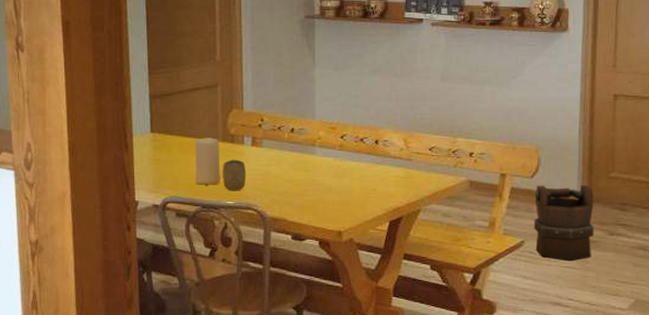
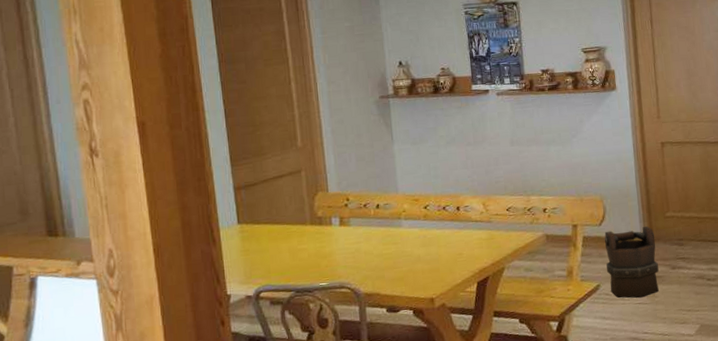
candle: present [196,138,221,185] -> none [284,222,312,270]
cup: present [222,159,247,191] -> none [312,240,338,273]

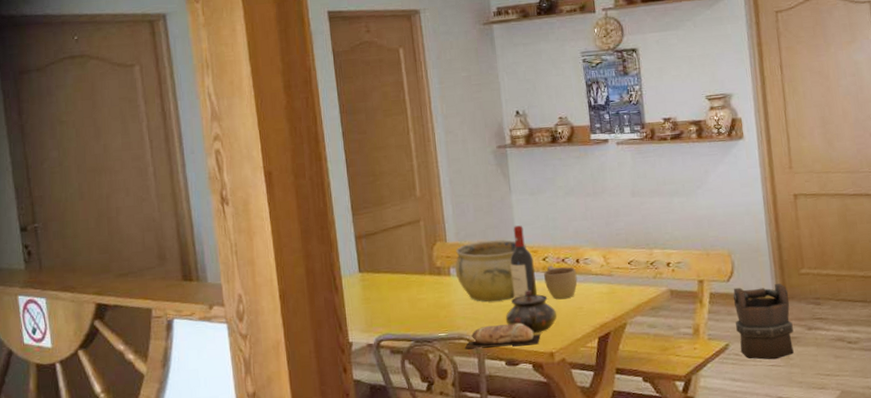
ceramic bowl: none [336,189,408,250] -> present [455,239,526,302]
bread loaf: none [345,270,422,297] -> present [464,322,541,349]
teapot: none [386,237,438,280] -> present [505,289,558,333]
wine bottle: none [392,174,419,247] -> present [510,225,538,299]
cup: none [425,213,458,247] -> present [544,265,578,300]

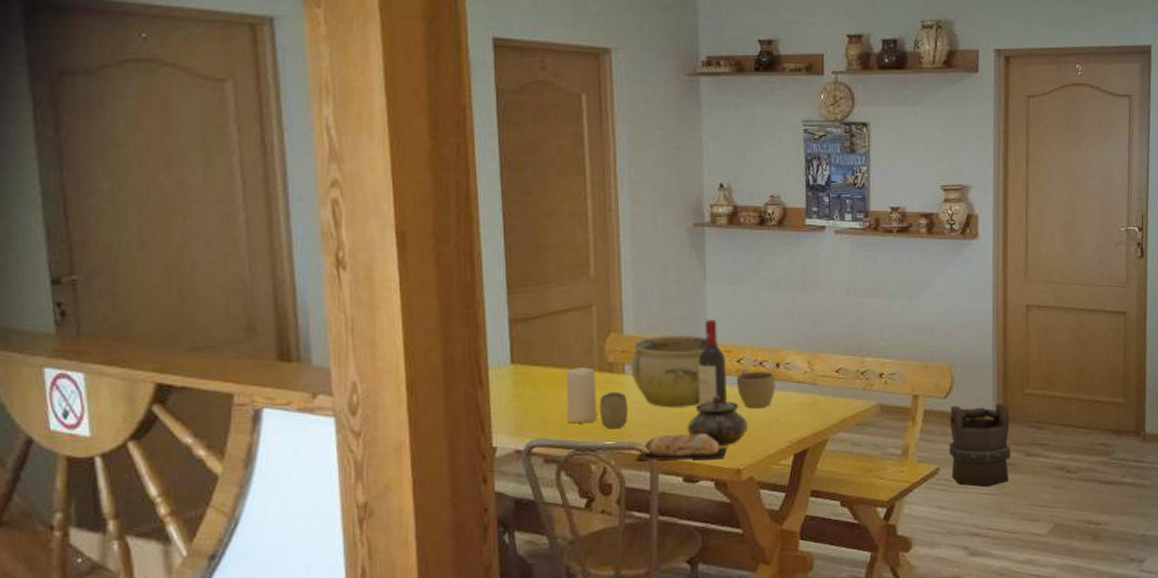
candle: none [403,272,431,320] -> present [567,367,597,424]
cup: none [431,291,456,323] -> present [599,391,629,429]

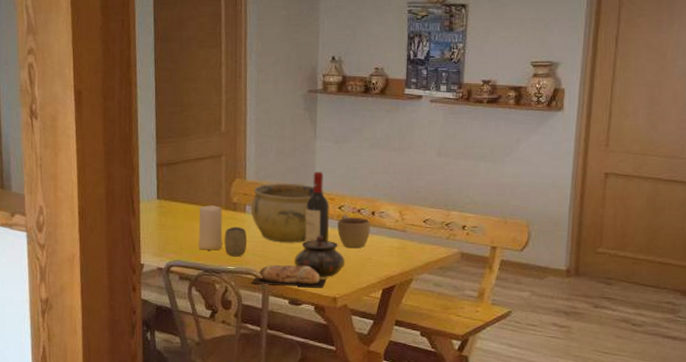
wooden bucket: present [949,404,1011,487] -> none [522,258,581,332]

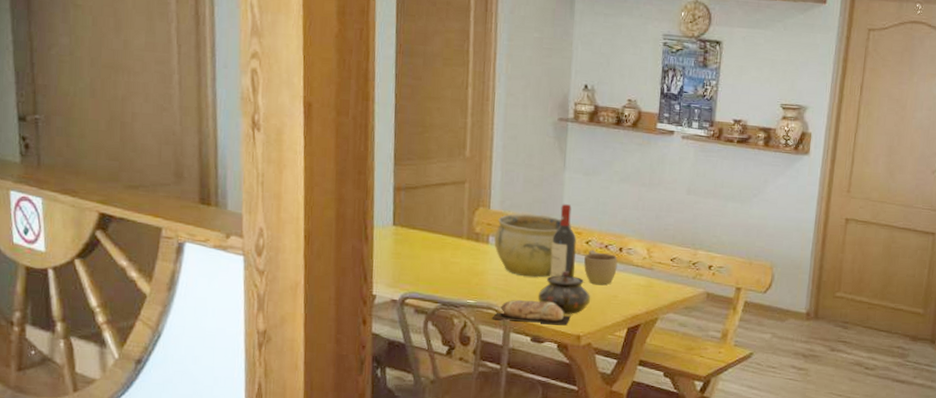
candle: present [199,205,223,251] -> none [437,234,464,283]
cup: present [224,226,248,257] -> none [464,258,490,291]

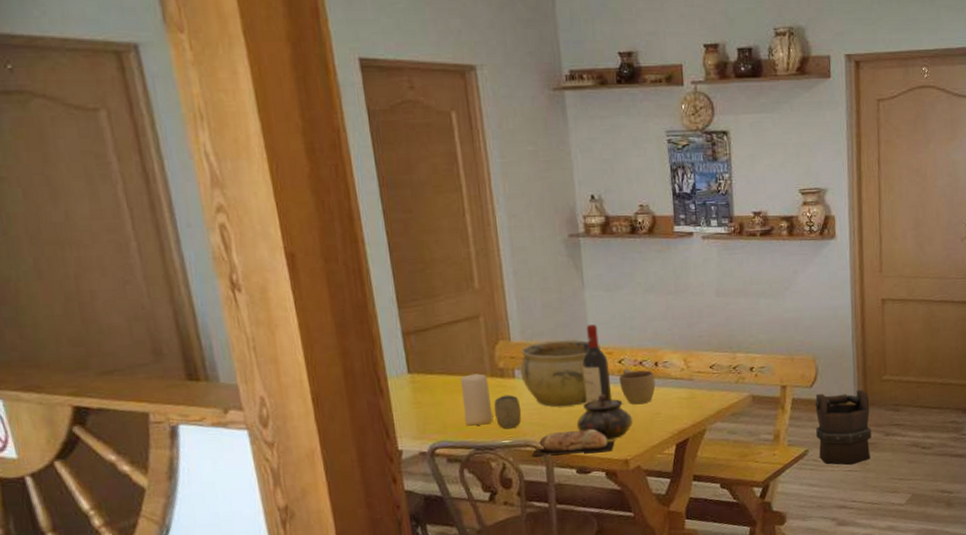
candle: none [437,234,464,283] -> present [461,373,493,426]
cup: none [464,258,490,291] -> present [494,394,522,429]
wooden bucket: none [762,300,820,374] -> present [815,390,872,465]

